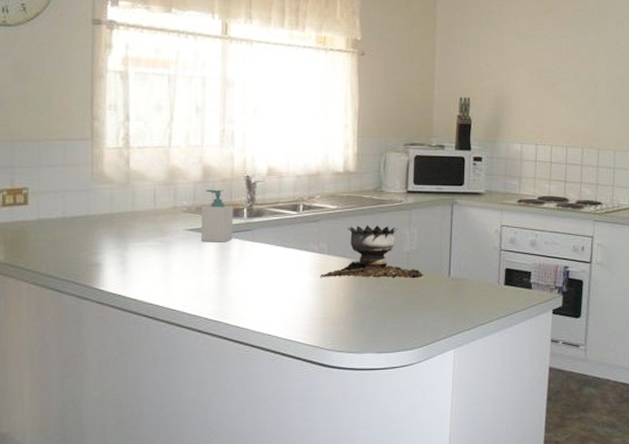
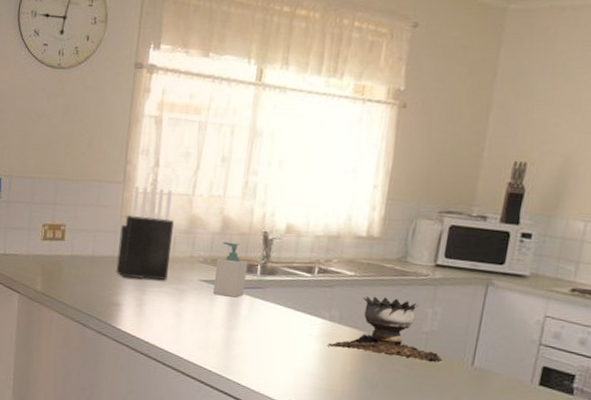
knife block: none [92,142,152,236] -> present [116,186,174,280]

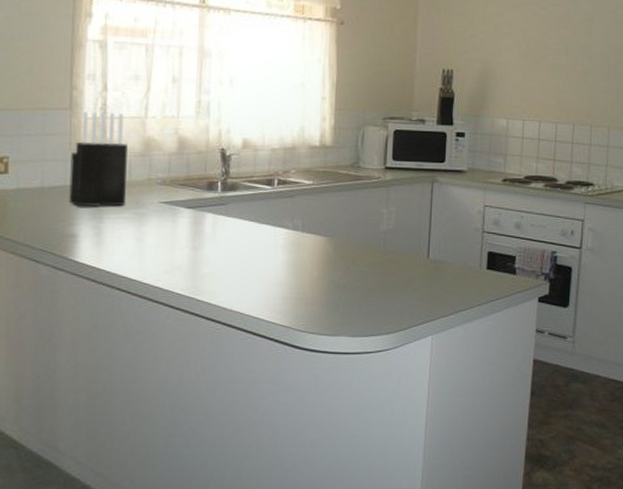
soap bottle: present [213,241,248,298] -> none [175,161,208,216]
brazier: present [327,296,443,363] -> none [293,202,401,260]

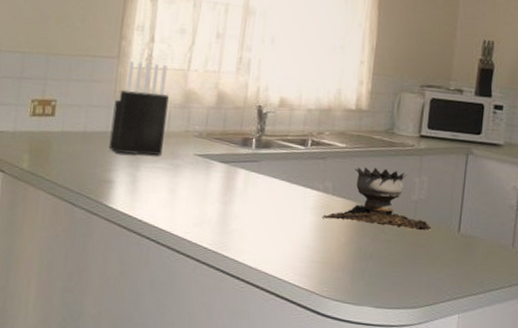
brazier: none [293,202,401,260] -> present [322,167,432,231]

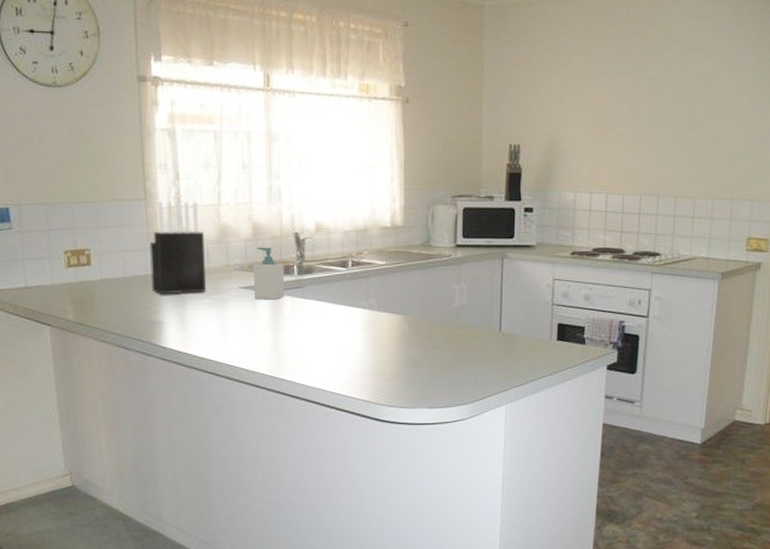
soap bottle: none [209,115,243,172] -> present [254,247,285,300]
brazier: present [322,167,432,231] -> none [370,280,474,335]

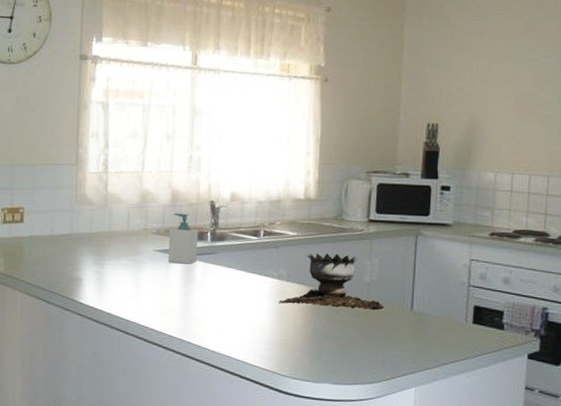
knife block: present [149,201,206,295] -> none [75,167,126,254]
brazier: none [370,280,474,335] -> present [278,253,385,311]

